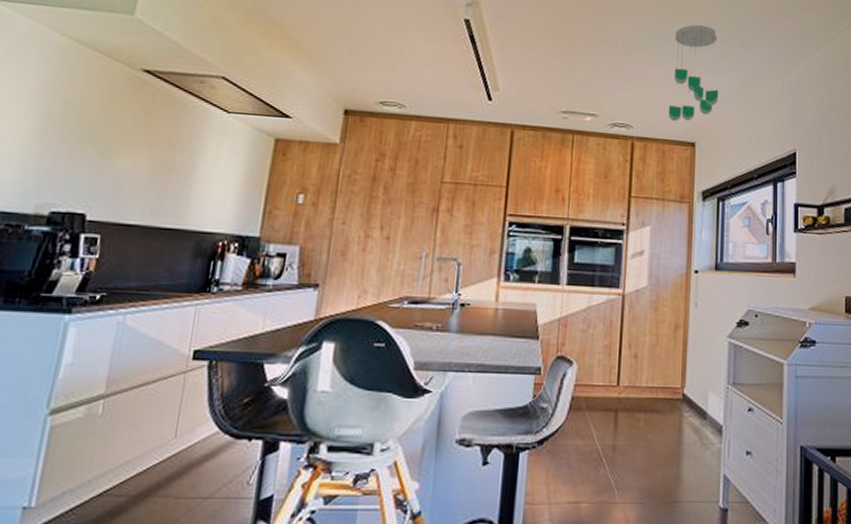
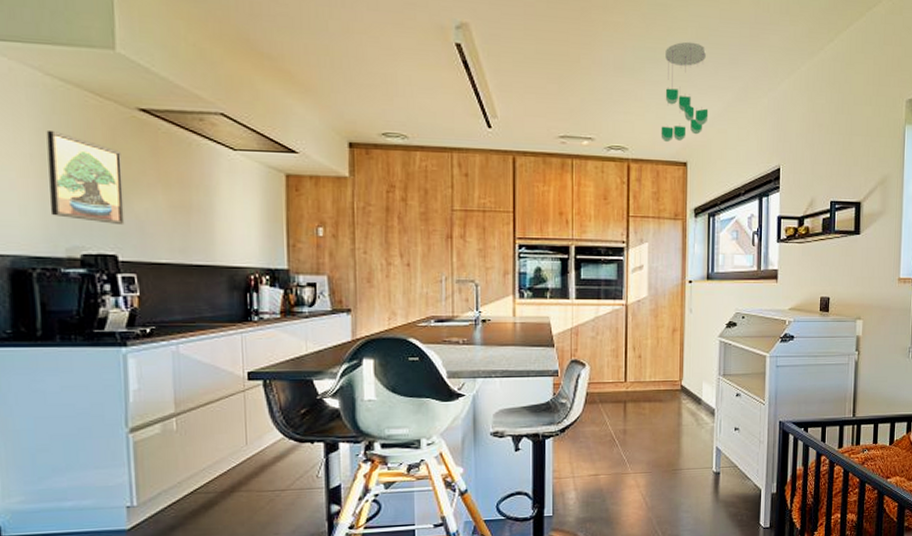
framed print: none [30,88,115,184] -> present [46,131,125,226]

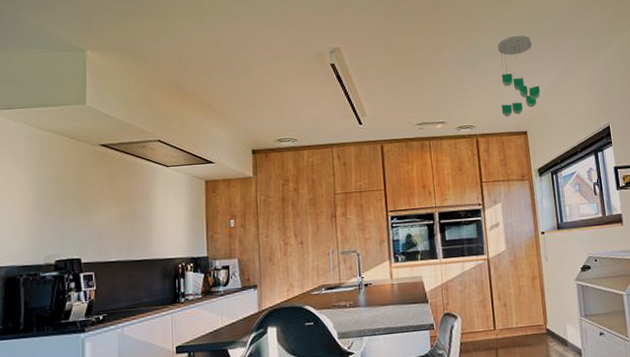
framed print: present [46,131,125,226] -> none [35,169,87,235]

